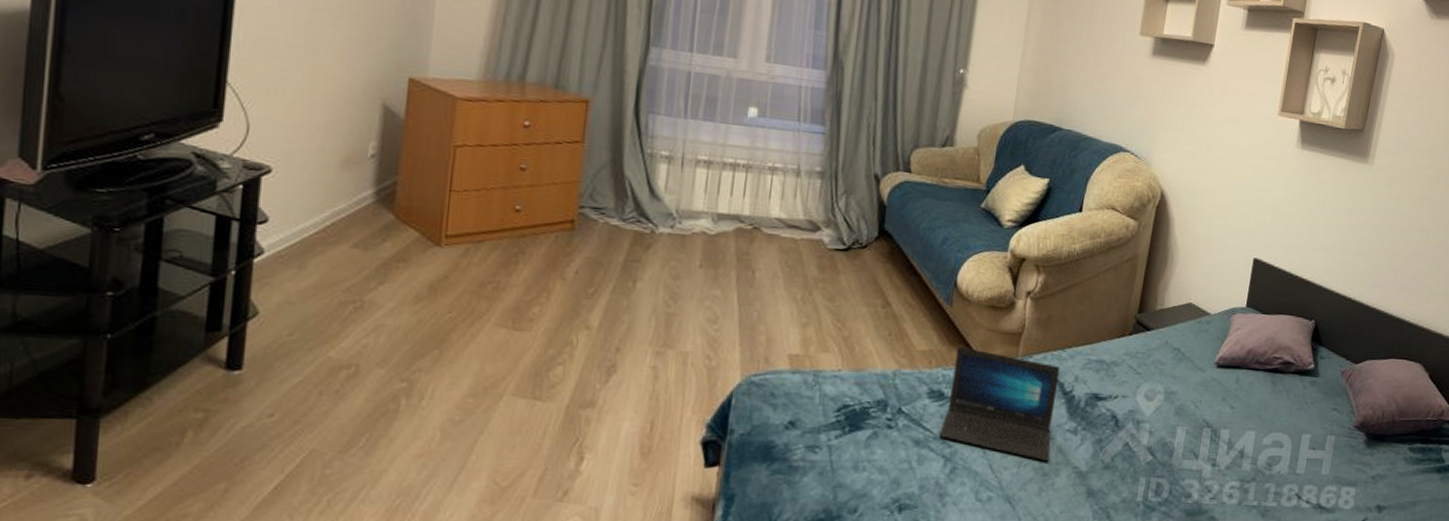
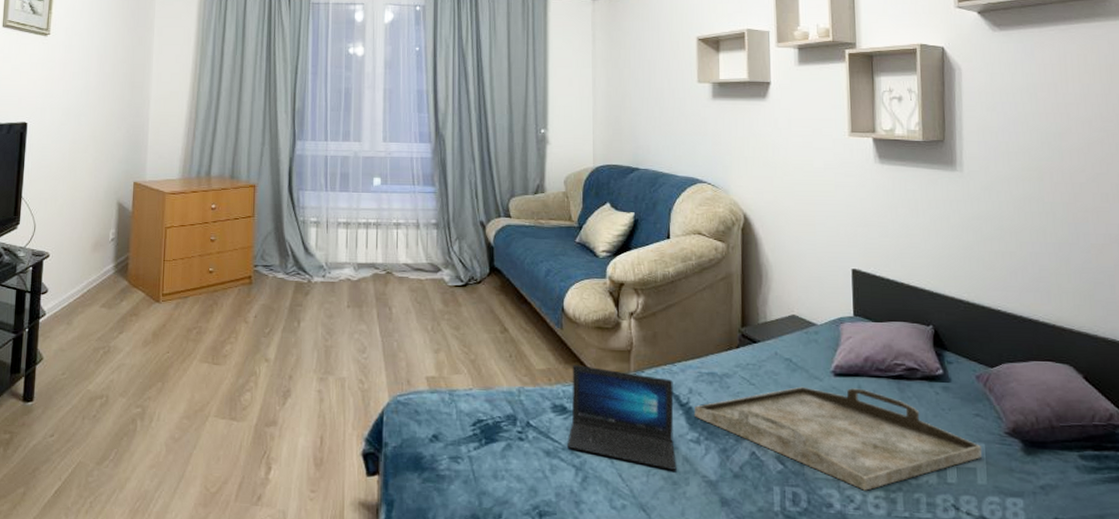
serving tray: none [1076,377,1332,481] -> present [694,386,982,491]

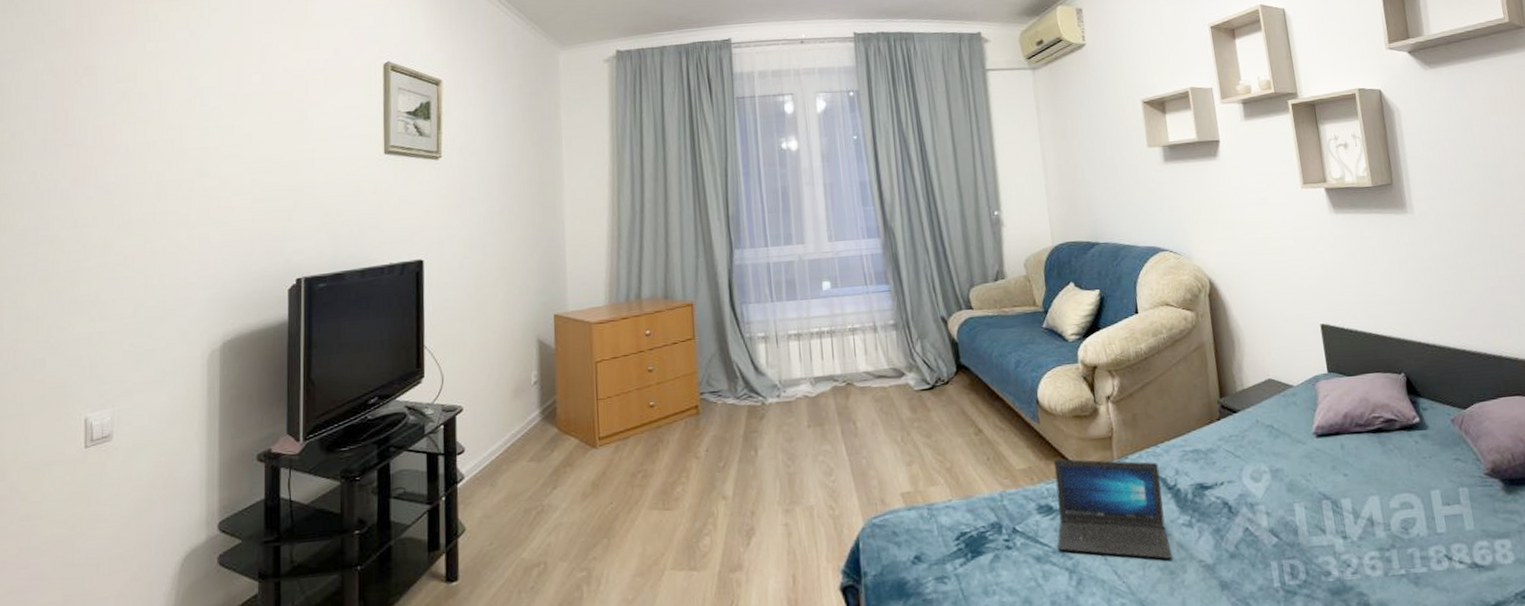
serving tray: present [694,386,982,491] -> none [1182,447,1466,553]

